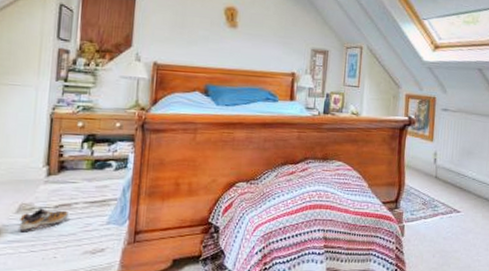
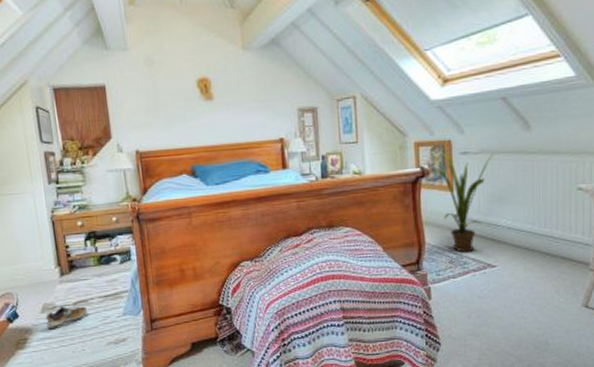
house plant: none [418,106,469,197] -> present [433,152,495,252]

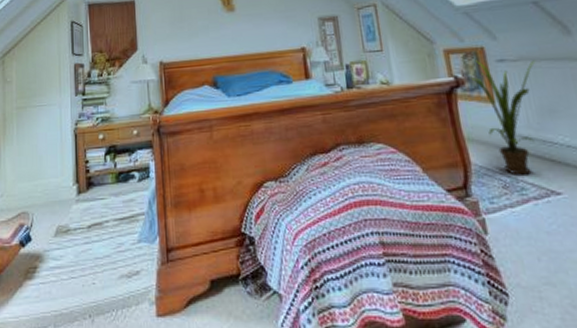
shoe: present [46,306,87,329] -> none [58,229,101,256]

